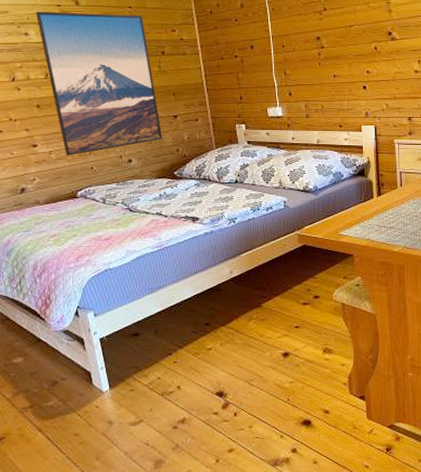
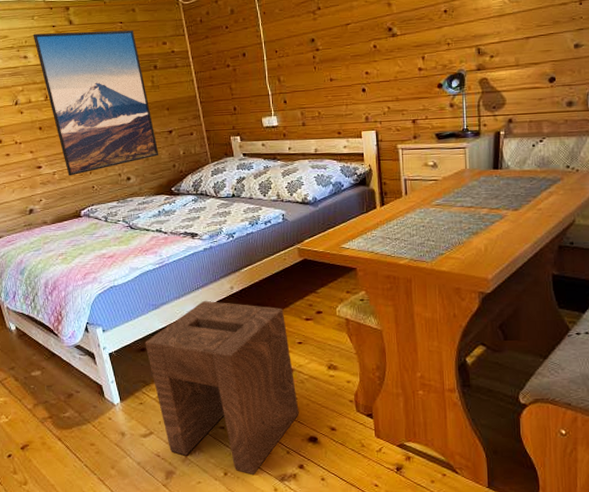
stool: none [139,284,294,460] -> present [145,300,299,474]

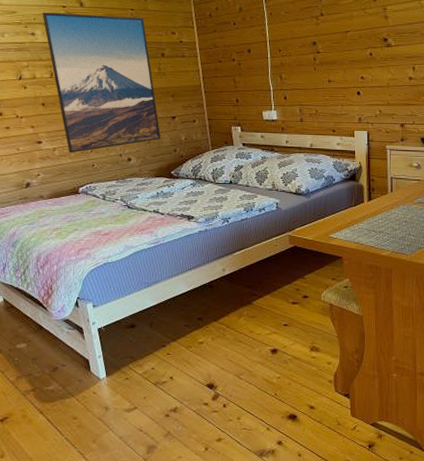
stool: present [145,300,299,474] -> none [135,280,281,450]

